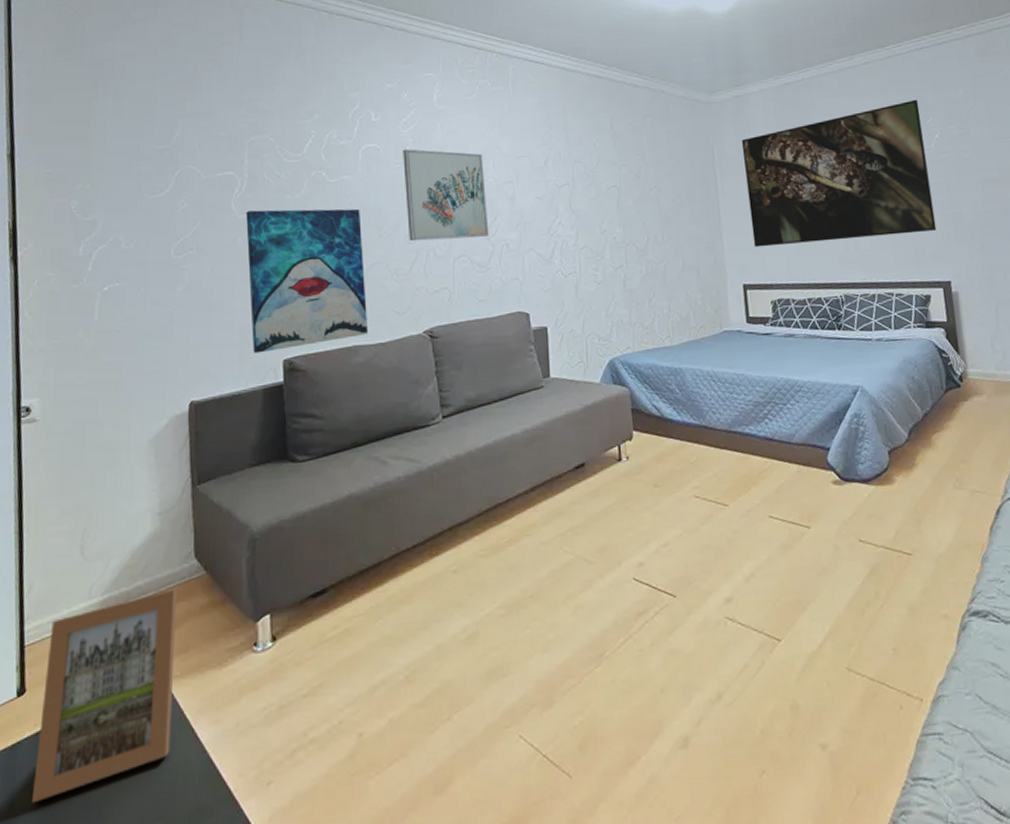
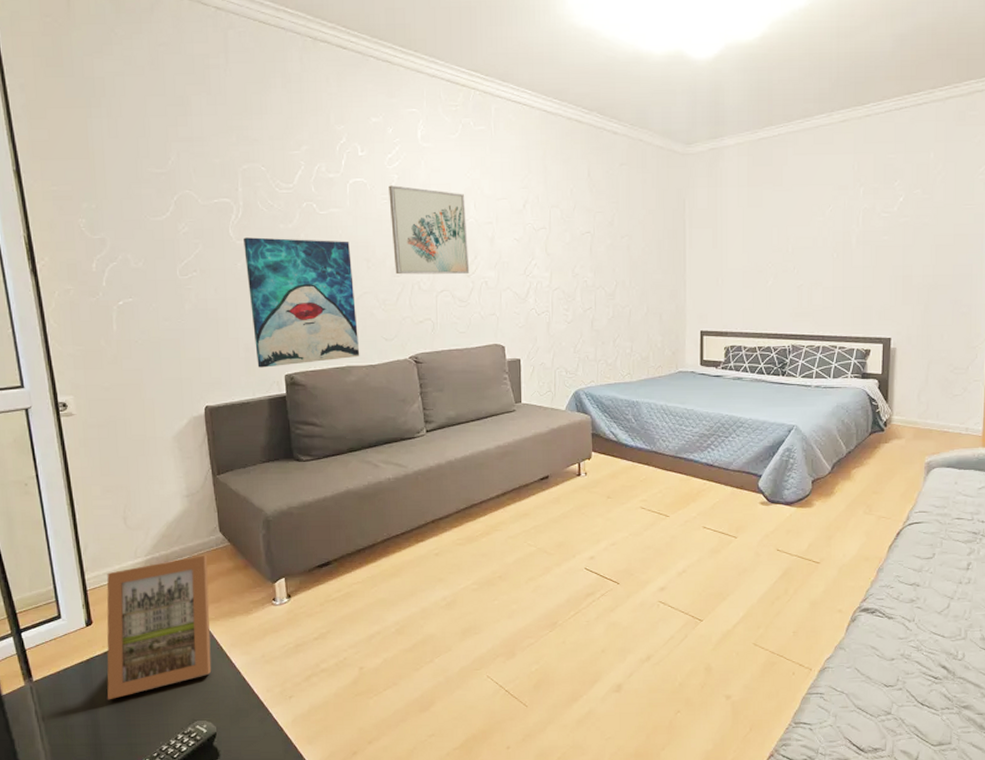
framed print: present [741,99,937,248] -> none [712,161,889,298]

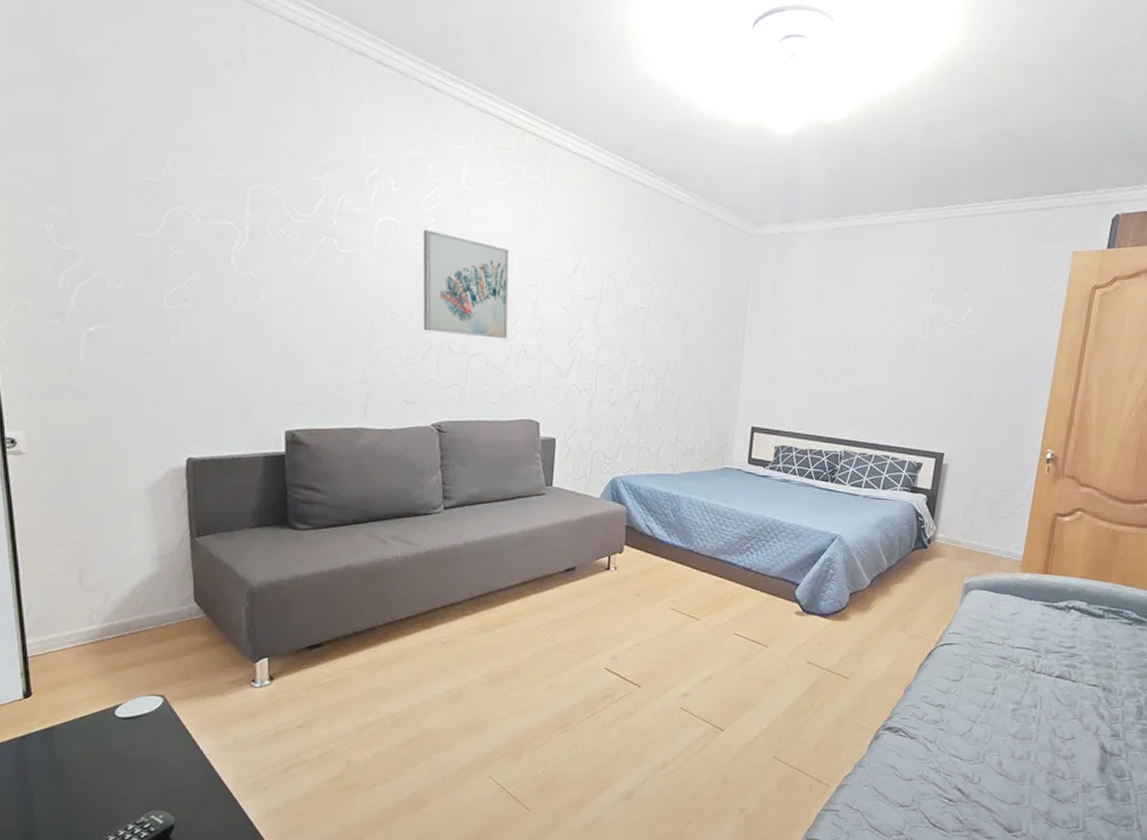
picture frame: present [107,554,212,700] -> none [44,625,178,783]
wall art: present [244,237,360,368] -> none [247,269,375,421]

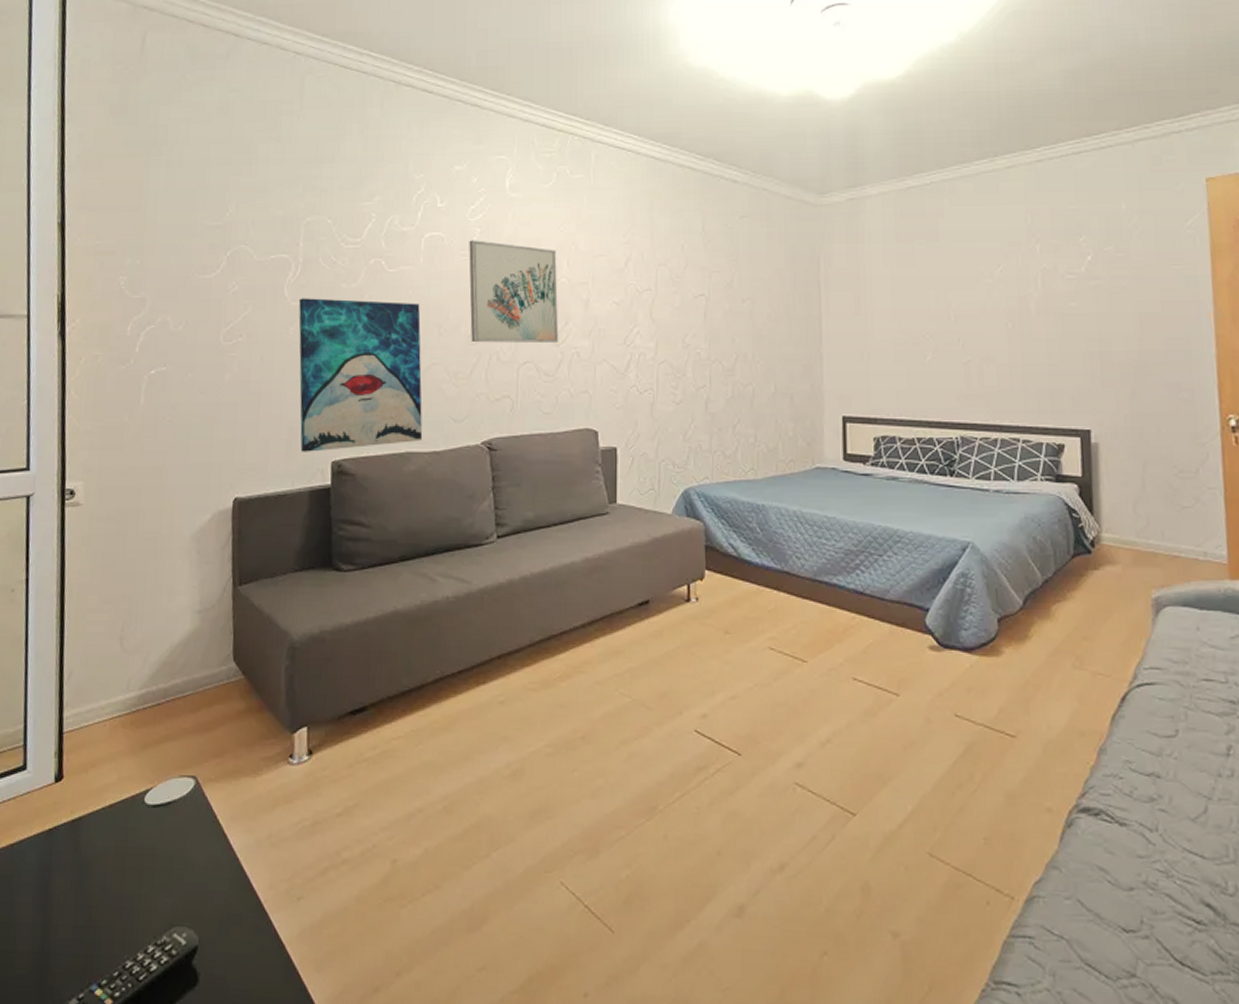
wall art: none [247,269,375,421] -> present [299,298,423,452]

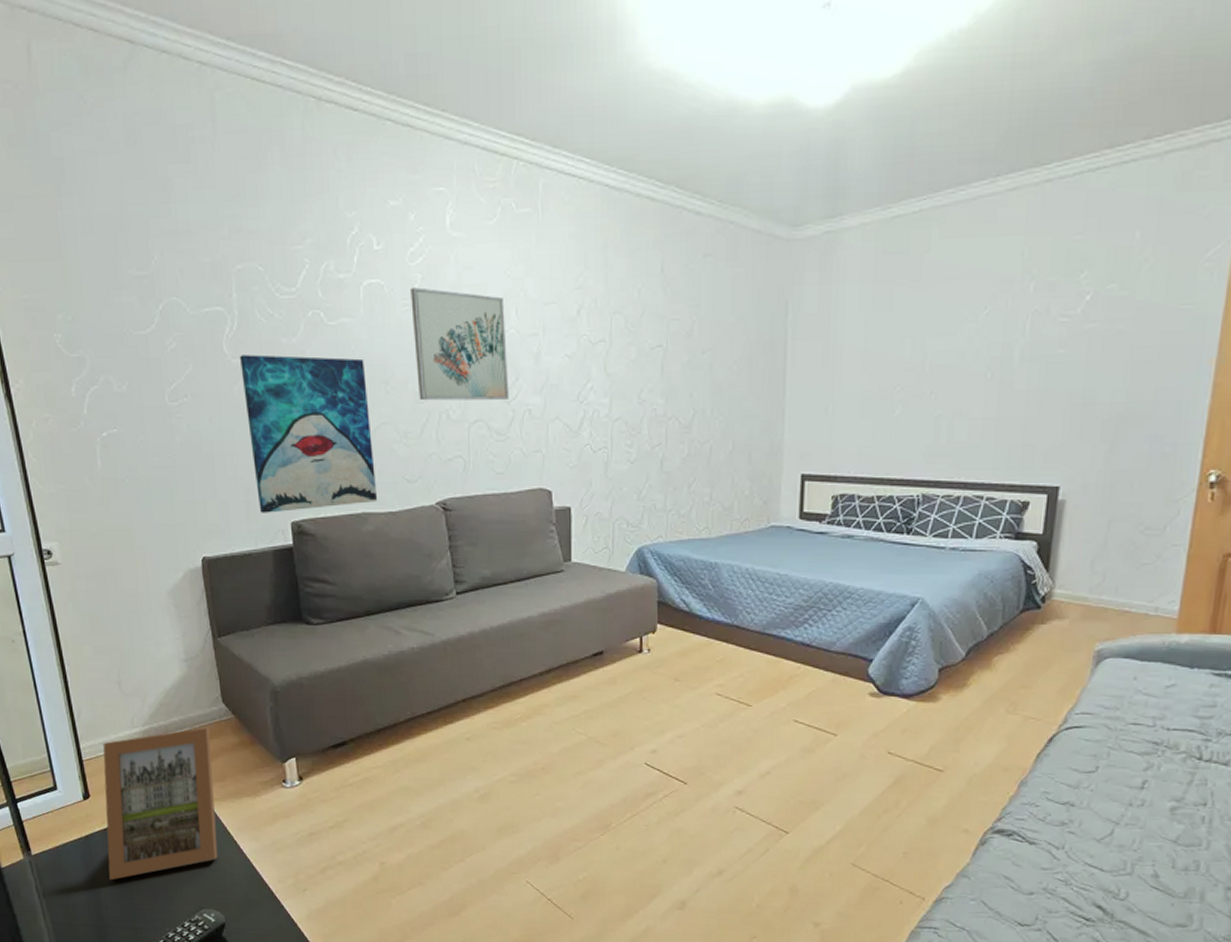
picture frame: none [66,690,215,889] -> present [103,727,218,880]

